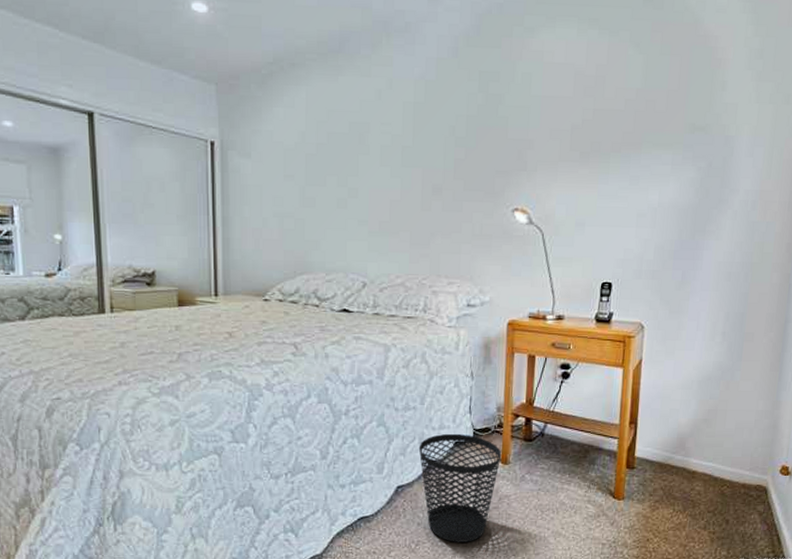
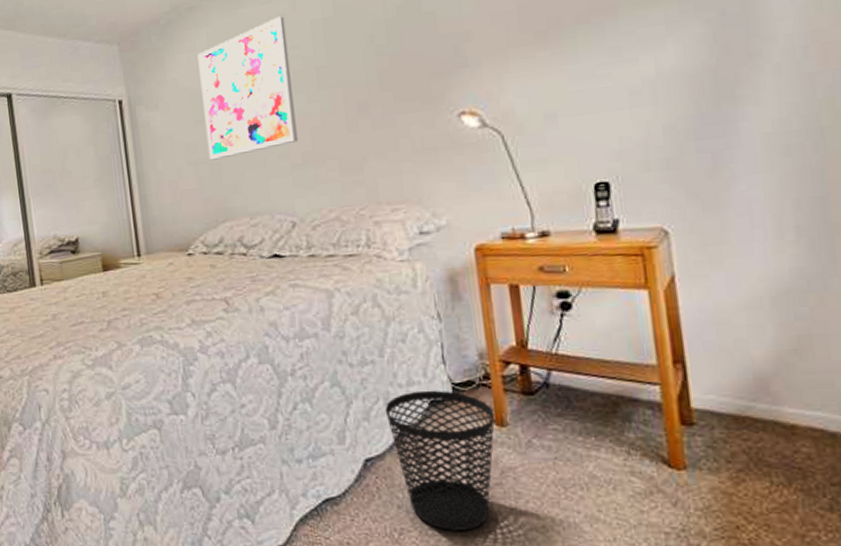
wall art: none [294,92,380,216] -> present [197,16,298,161]

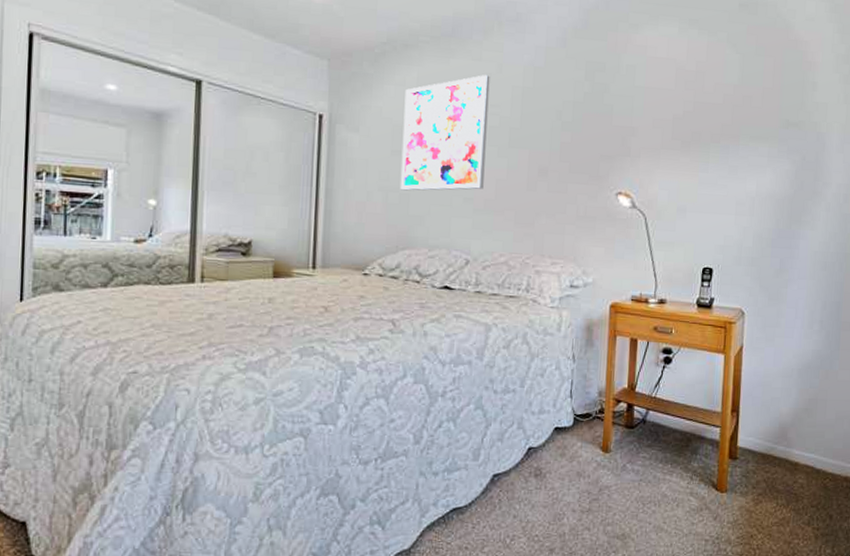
wastebasket: present [384,390,495,531] -> none [517,418,603,537]

